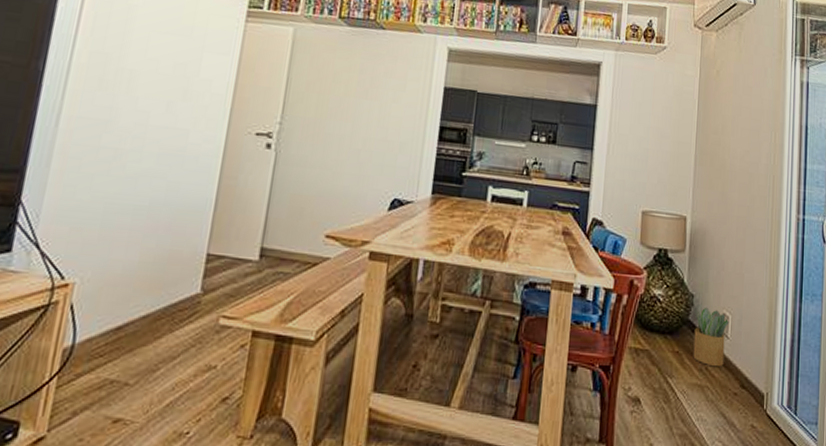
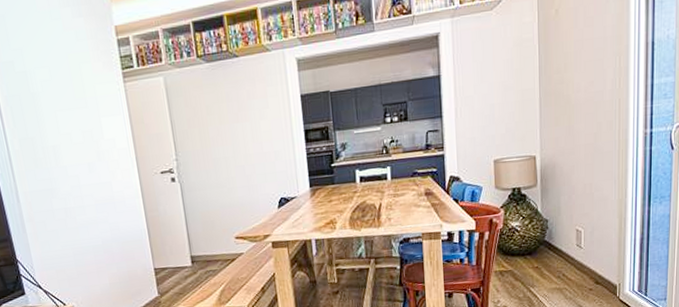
potted plant: present [693,307,730,367] -> none [550,227,582,273]

